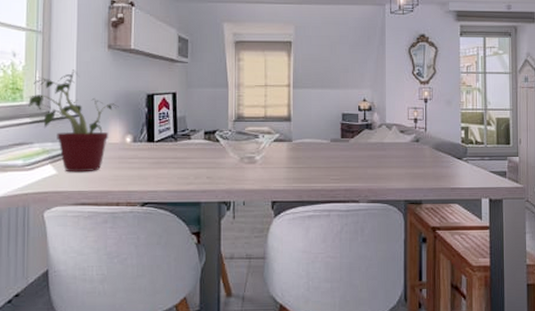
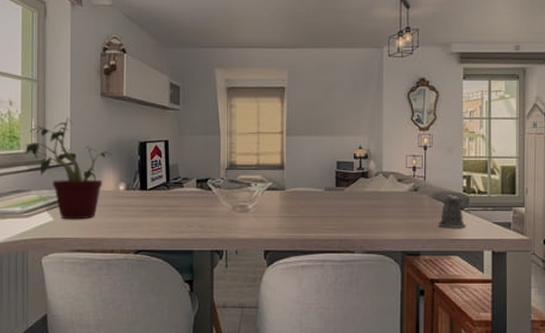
pepper shaker: none [438,145,466,178] -> present [437,195,468,229]

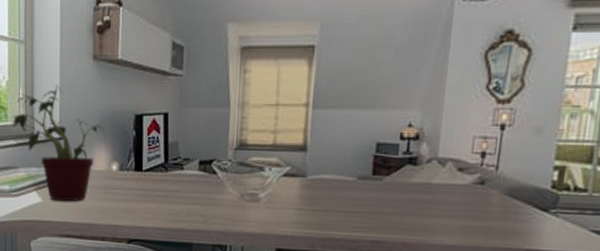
pepper shaker: present [437,195,468,229] -> none [508,191,558,236]

